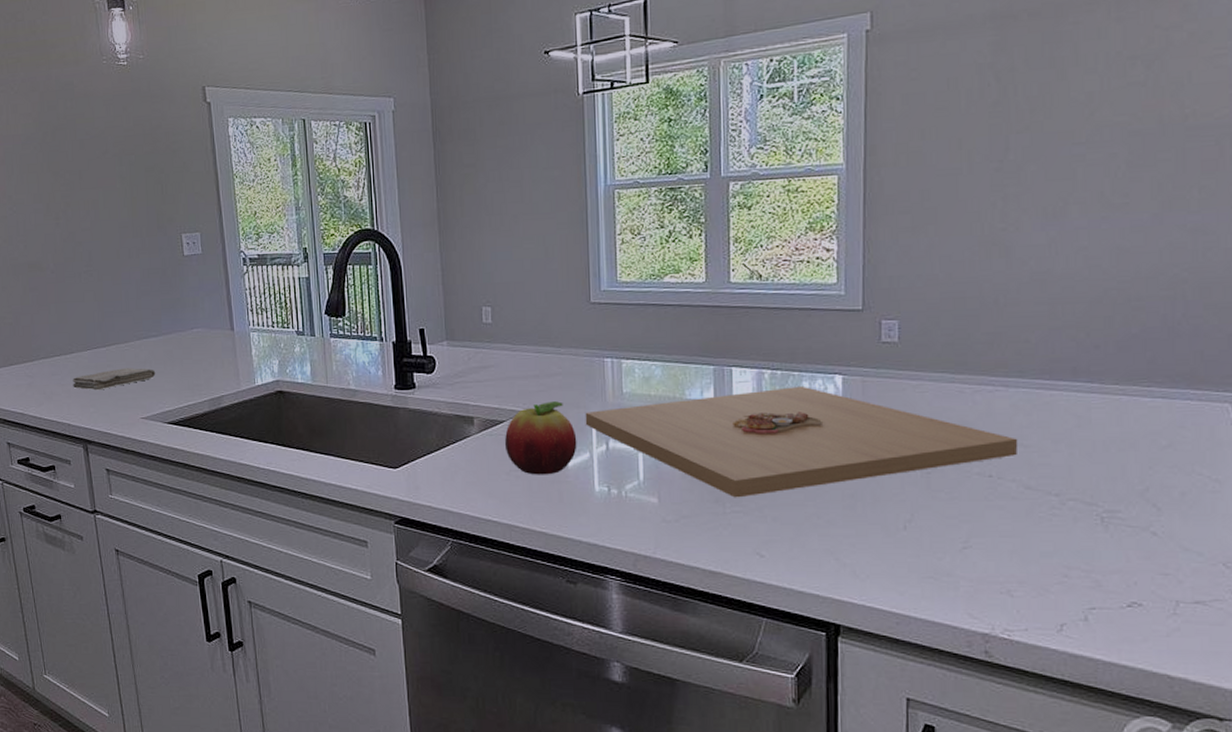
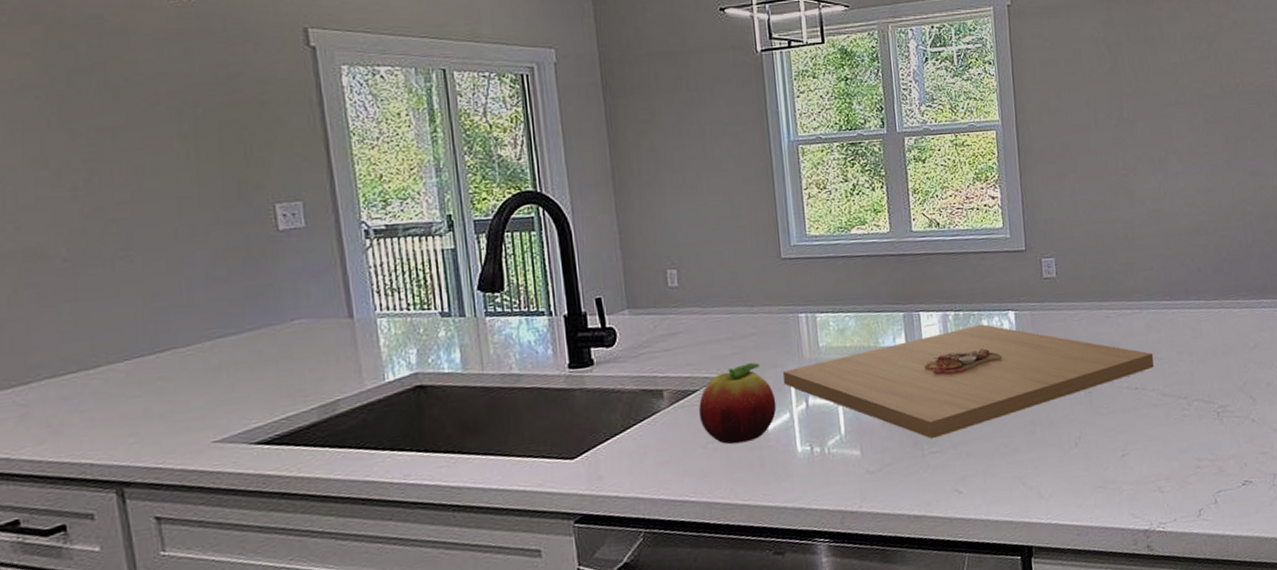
washcloth: present [72,368,156,391] -> none [98,376,236,415]

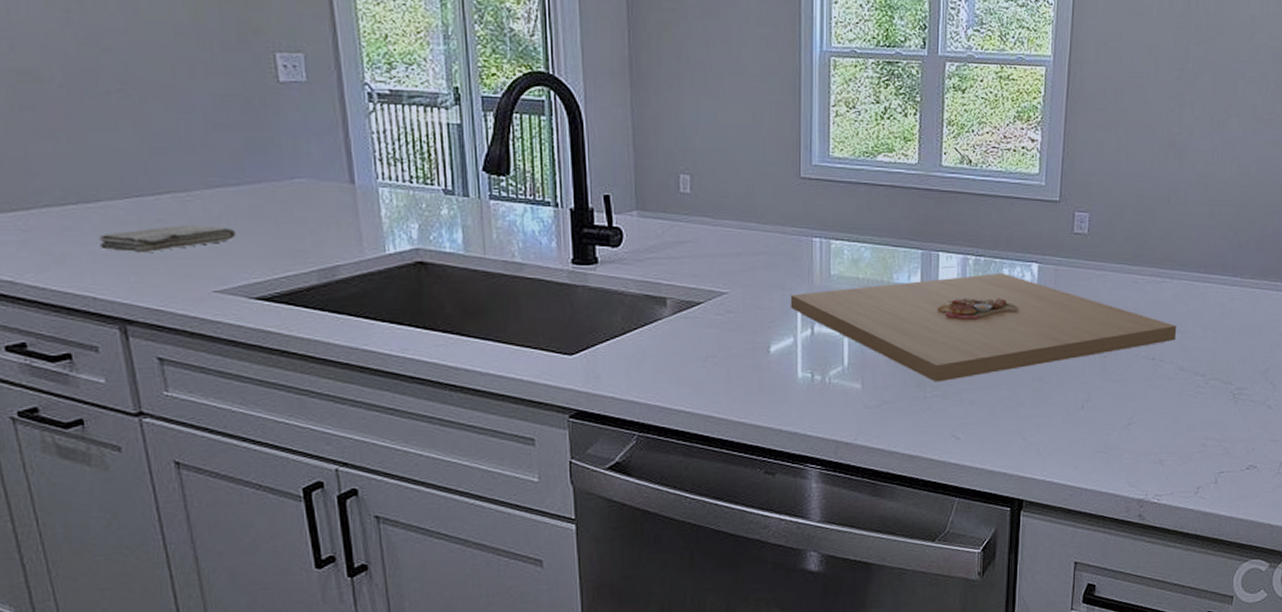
washcloth: none [98,376,236,415] -> present [99,225,236,254]
fruit: present [698,363,777,445] -> none [701,282,781,362]

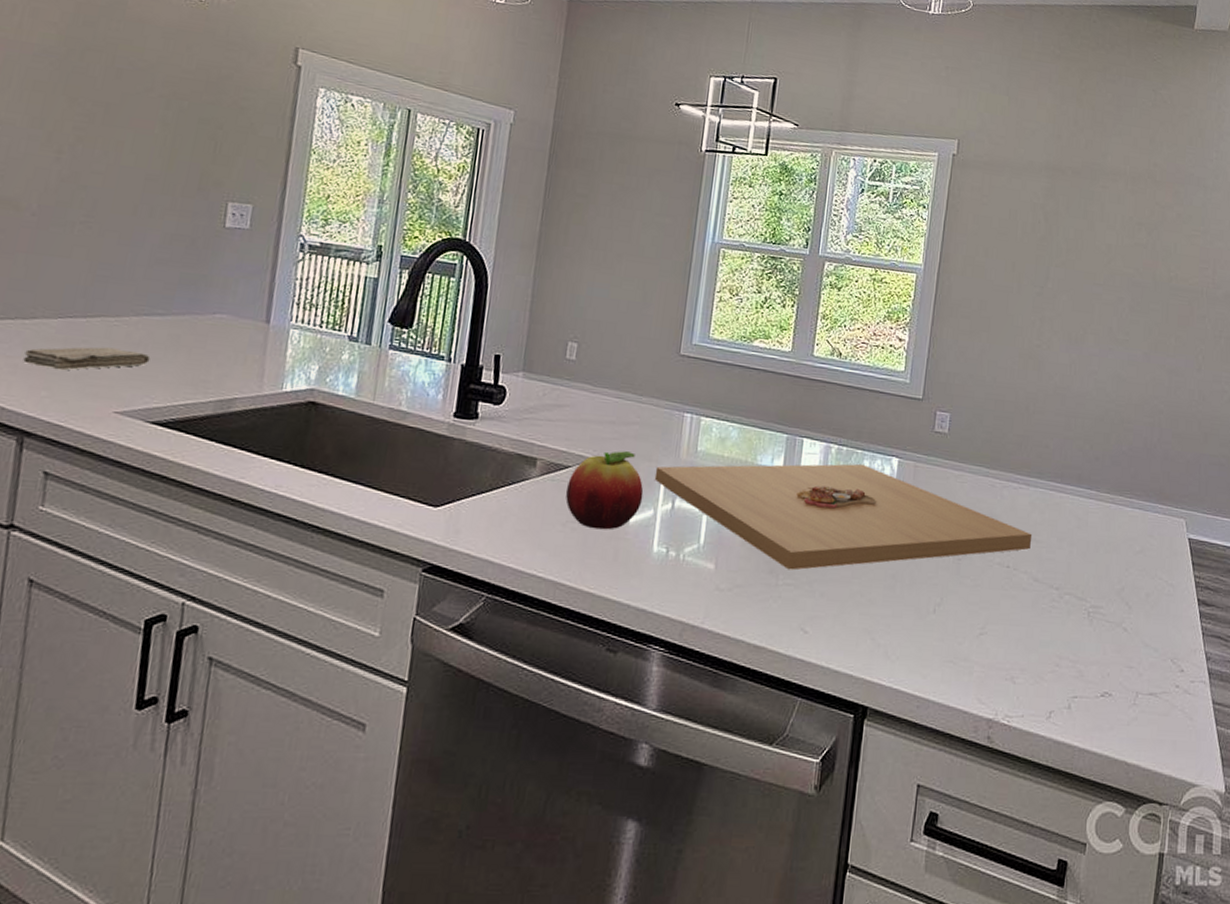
fruit: none [701,282,781,362] -> present [565,451,644,530]

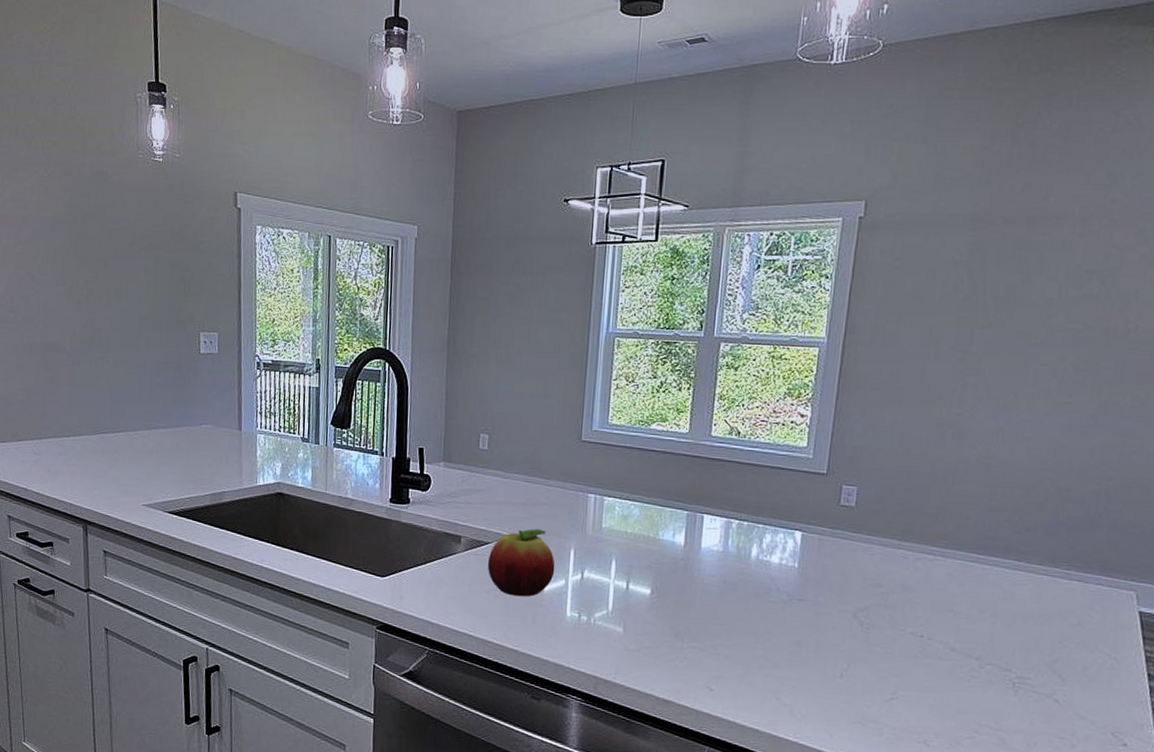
washcloth: present [23,347,151,371] -> none [78,455,161,474]
platter: present [654,463,1033,570] -> none [564,537,950,635]

